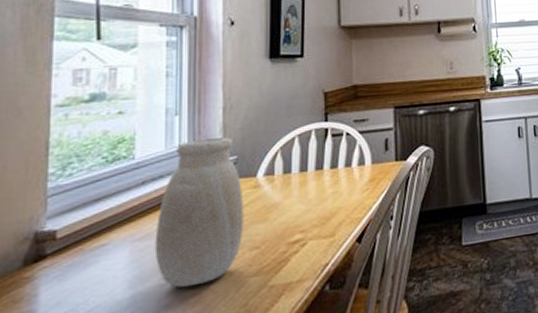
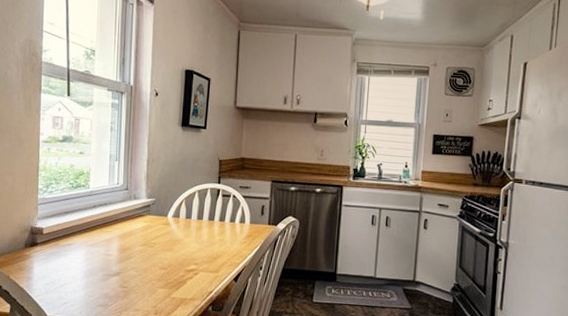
vase: present [56,137,244,288] -> none [43,179,158,285]

